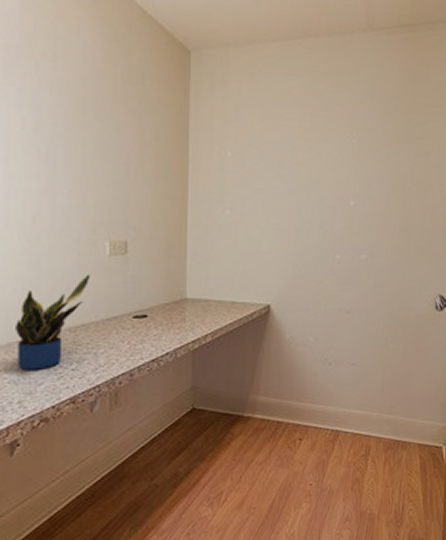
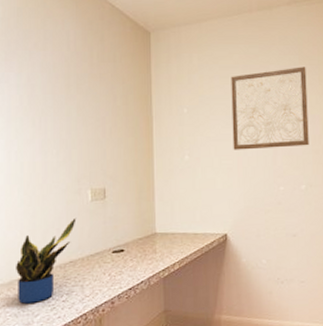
wall art: none [284,111,379,209] -> present [231,67,309,150]

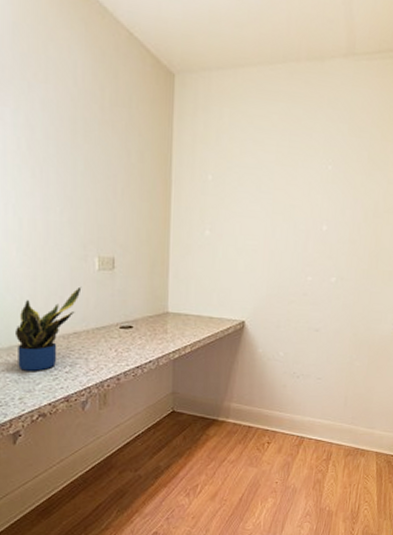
wall art: present [231,67,309,150] -> none [260,138,355,234]

